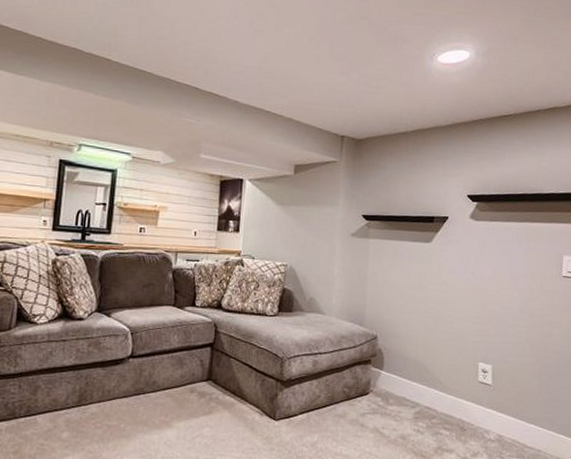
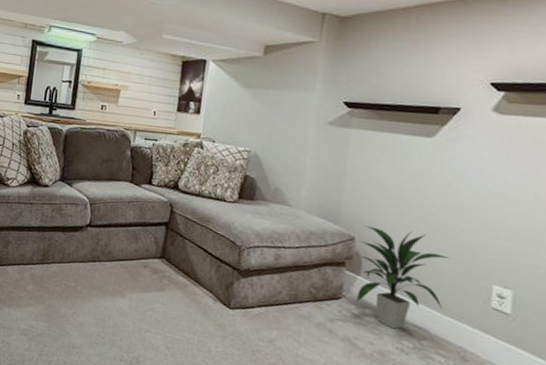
indoor plant: none [380,324,448,414] -> present [357,225,450,330]

